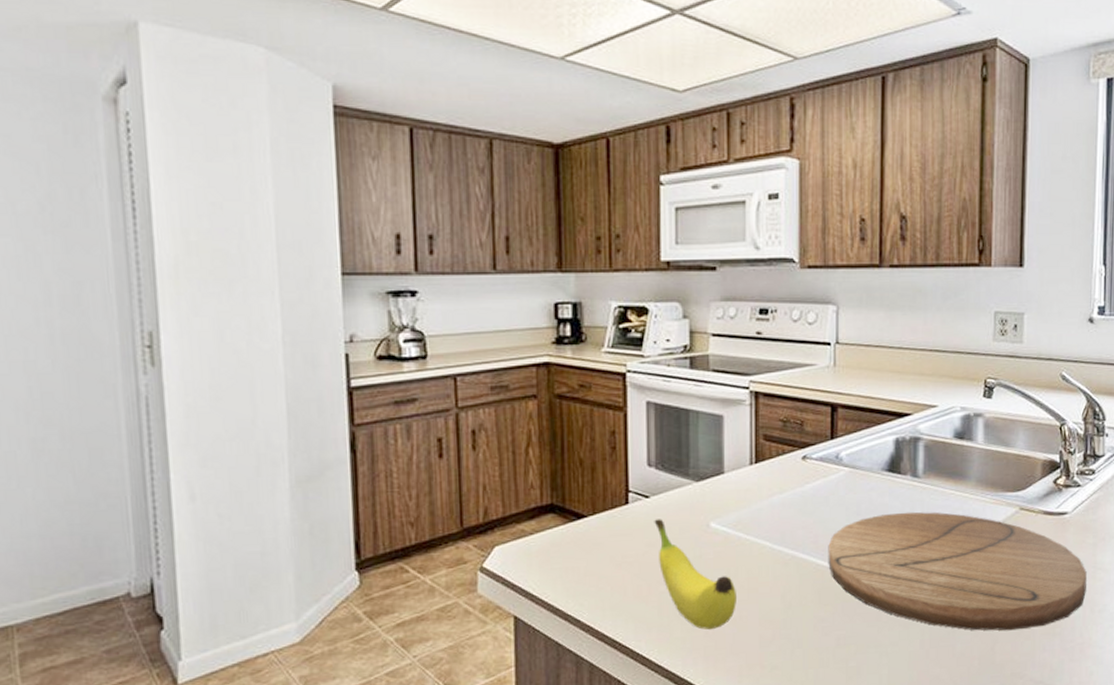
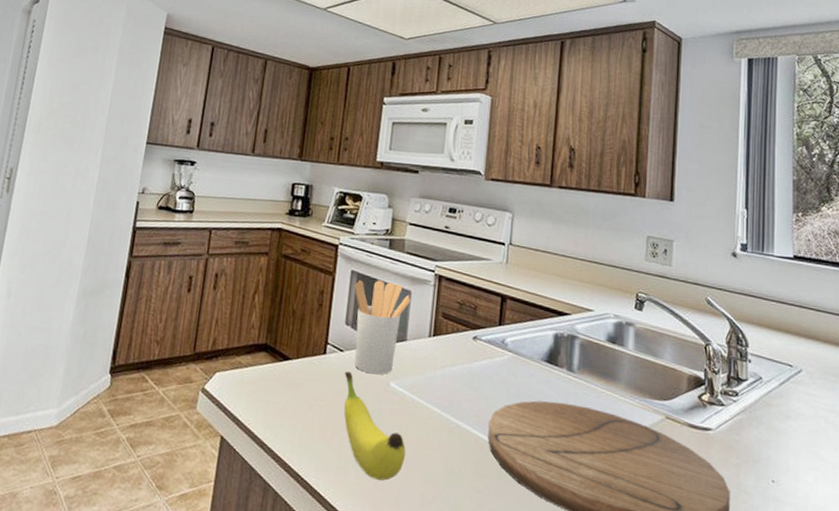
utensil holder: none [653,408,724,517] -> present [354,279,411,375]

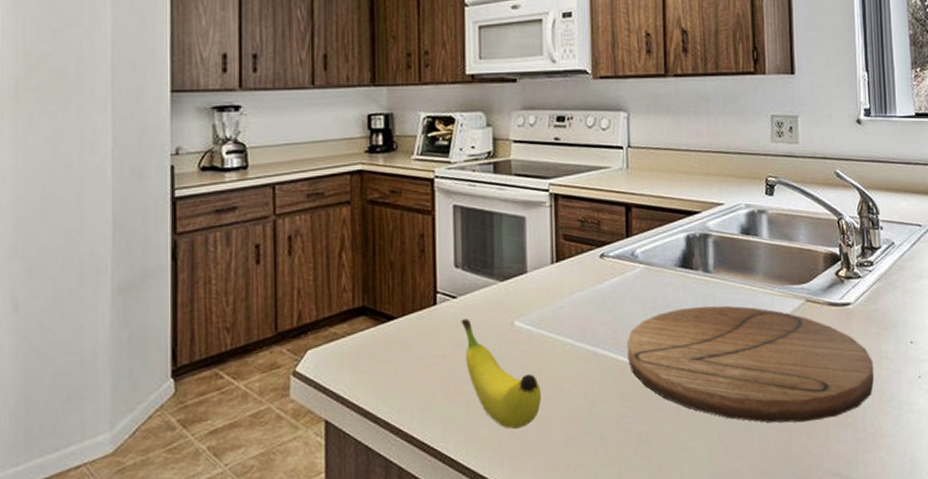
utensil holder: present [354,279,411,375] -> none [459,210,526,317]

